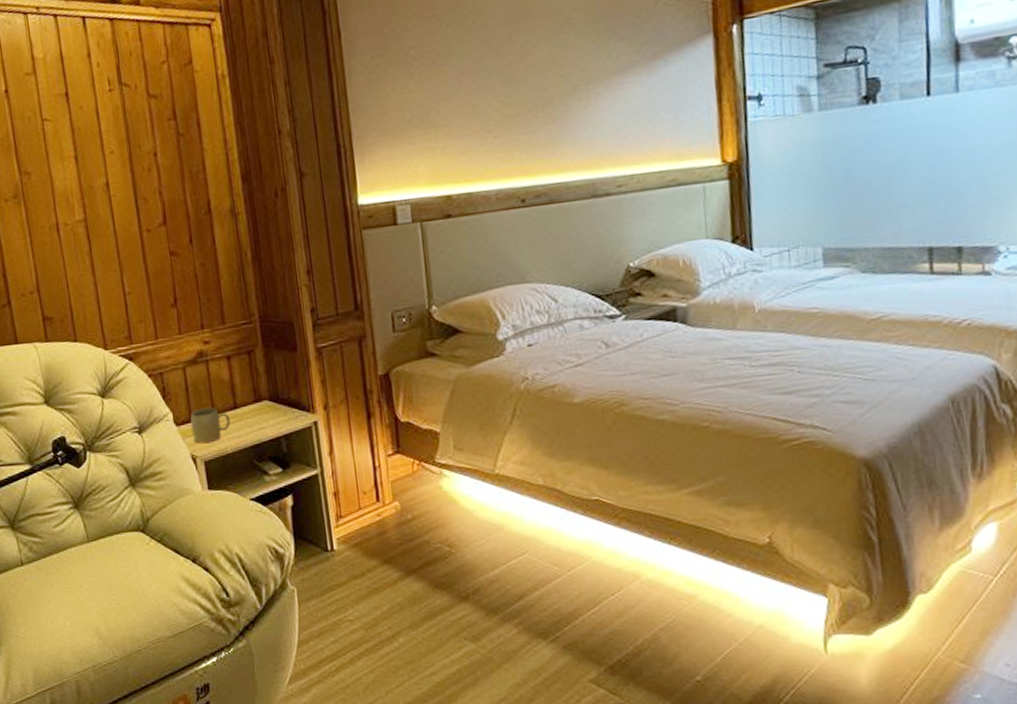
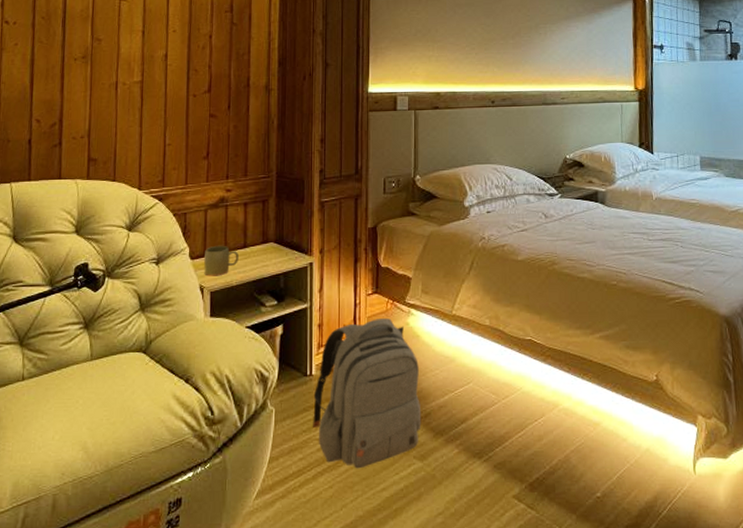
backpack: none [338,482,470,652] -> present [313,318,422,469]

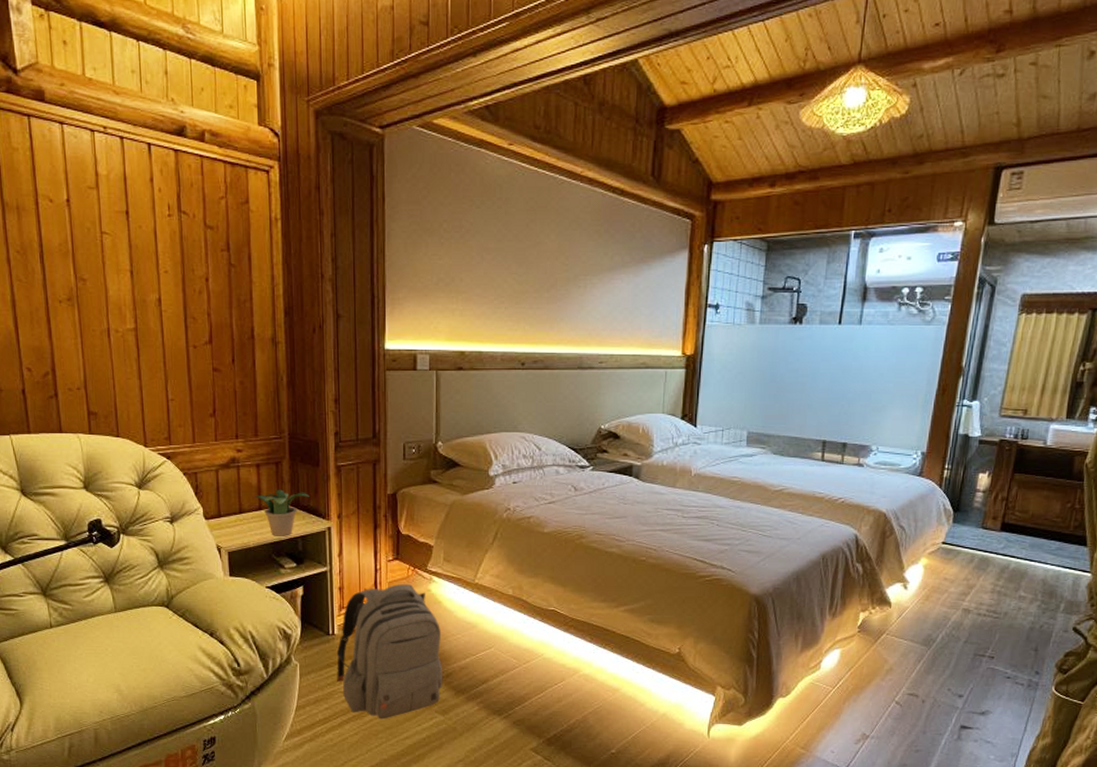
mug: present [203,245,239,277] -> none [218,506,254,537]
potted plant: none [239,226,293,274] -> present [253,489,310,536]

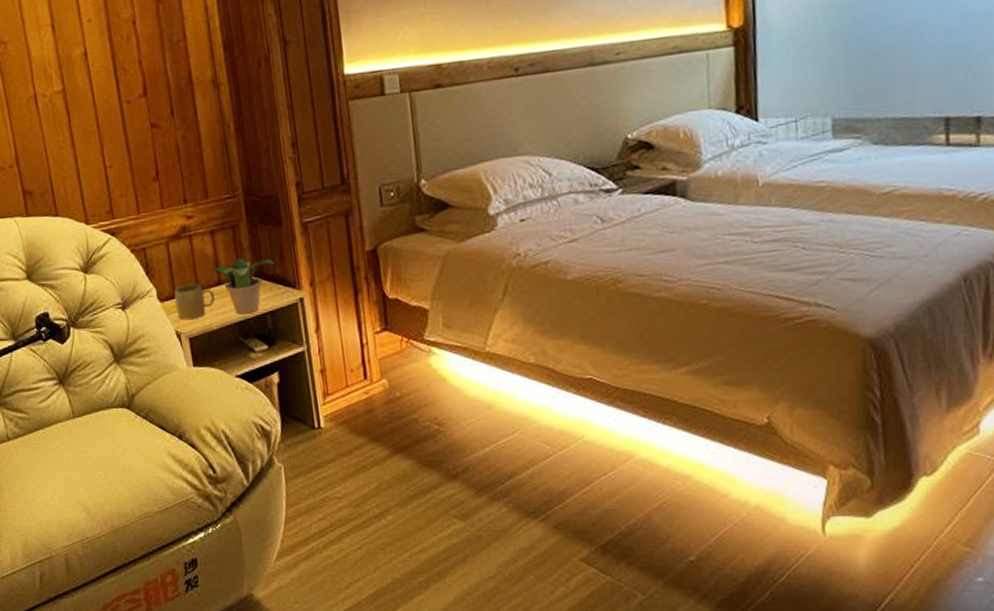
mug: none [218,506,254,537] -> present [174,283,215,321]
backpack: present [336,584,443,720] -> none [325,359,459,529]

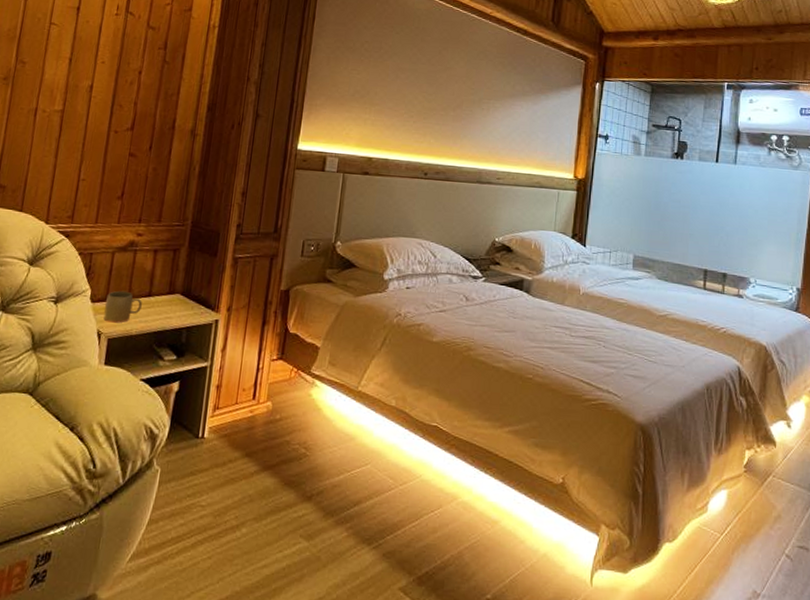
potted plant: present [211,257,275,315] -> none [145,276,202,326]

